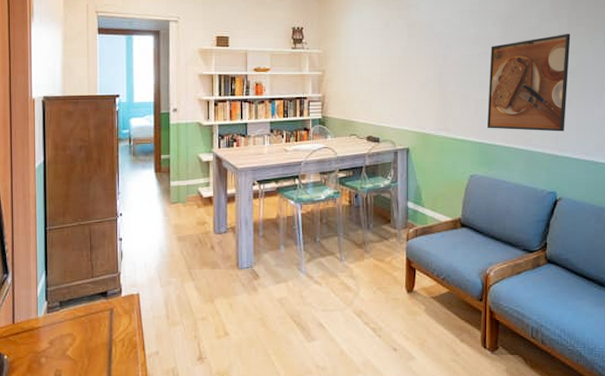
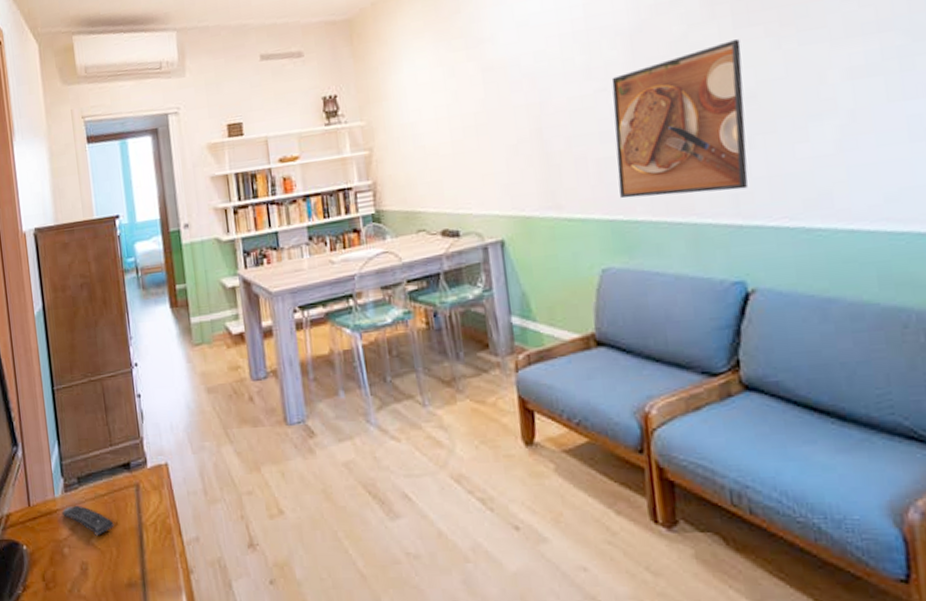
remote control: none [43,324,88,349] -> present [62,505,114,536]

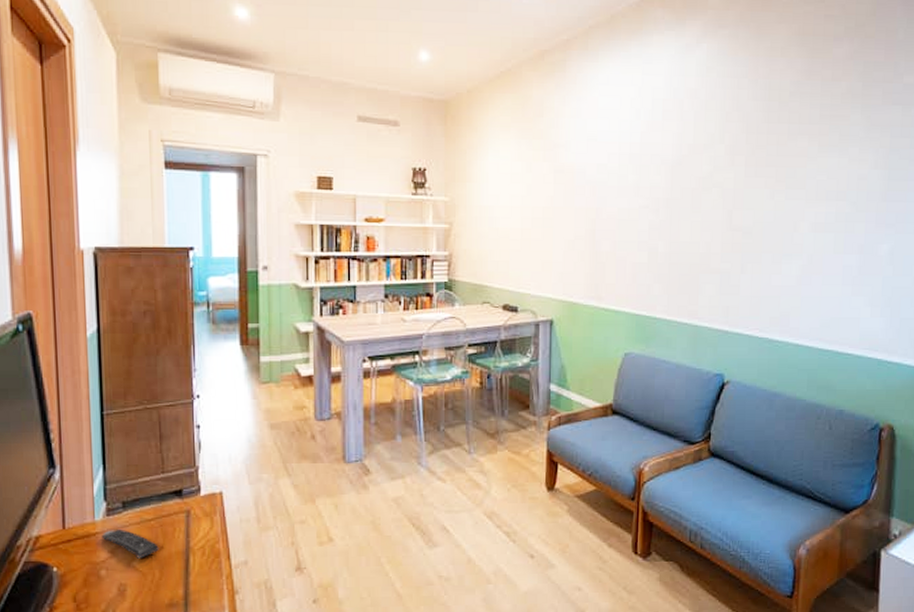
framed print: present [611,39,748,199] -> none [647,186,748,303]

